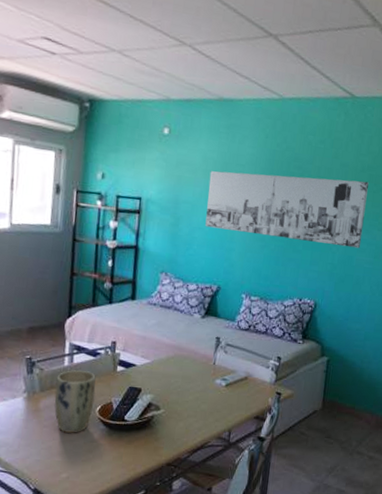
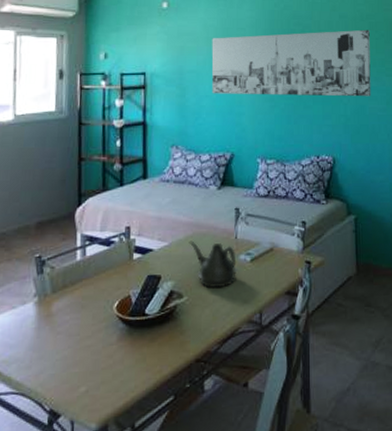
plant pot: present [54,370,96,433] -> none [68,263,112,338]
teapot: none [170,361,213,406] -> present [189,240,237,289]

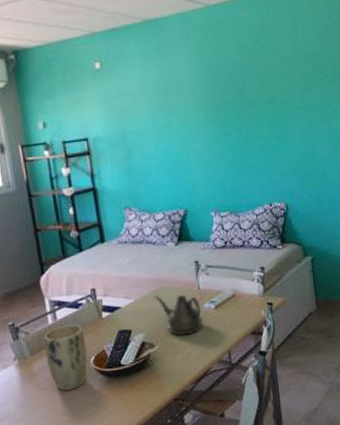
plant pot: none [68,263,112,338] -> present [43,324,88,391]
wall art: present [211,29,371,97] -> none [151,71,319,153]

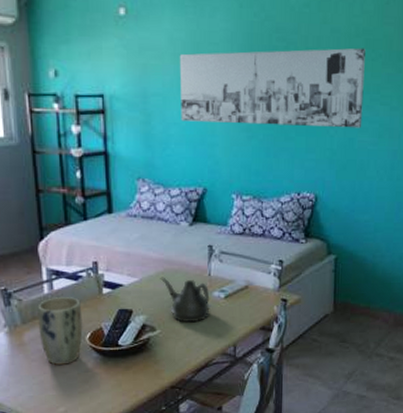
wall art: none [151,71,319,153] -> present [179,48,365,128]

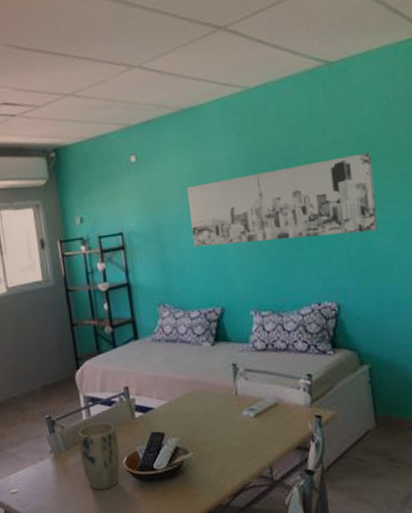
teapot: present [160,277,210,323] -> none [188,398,241,445]

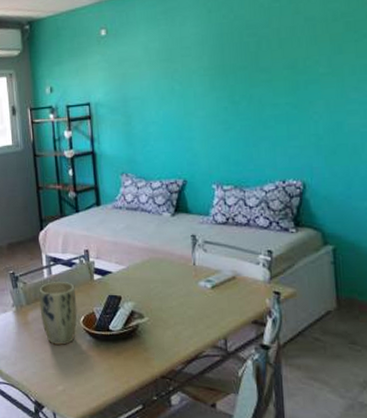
wall art: present [186,152,379,247] -> none [154,30,351,120]

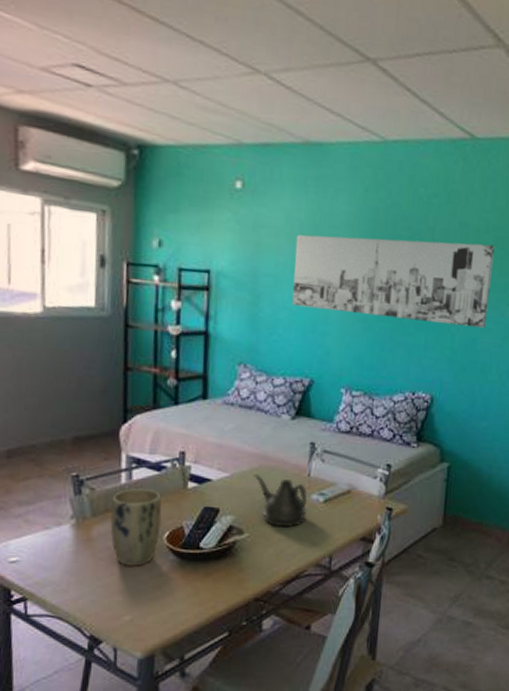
teapot: none [146,265,197,312] -> present [253,474,308,528]
wall art: none [154,30,351,120] -> present [292,234,495,329]

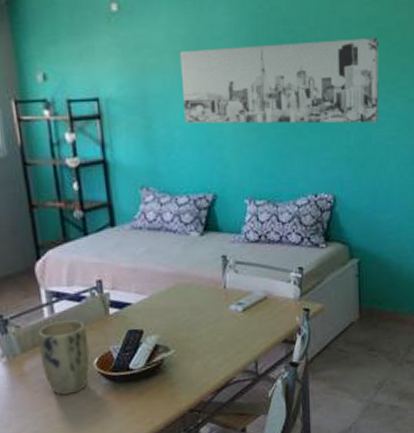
teapot: present [253,474,308,528] -> none [171,292,228,341]

